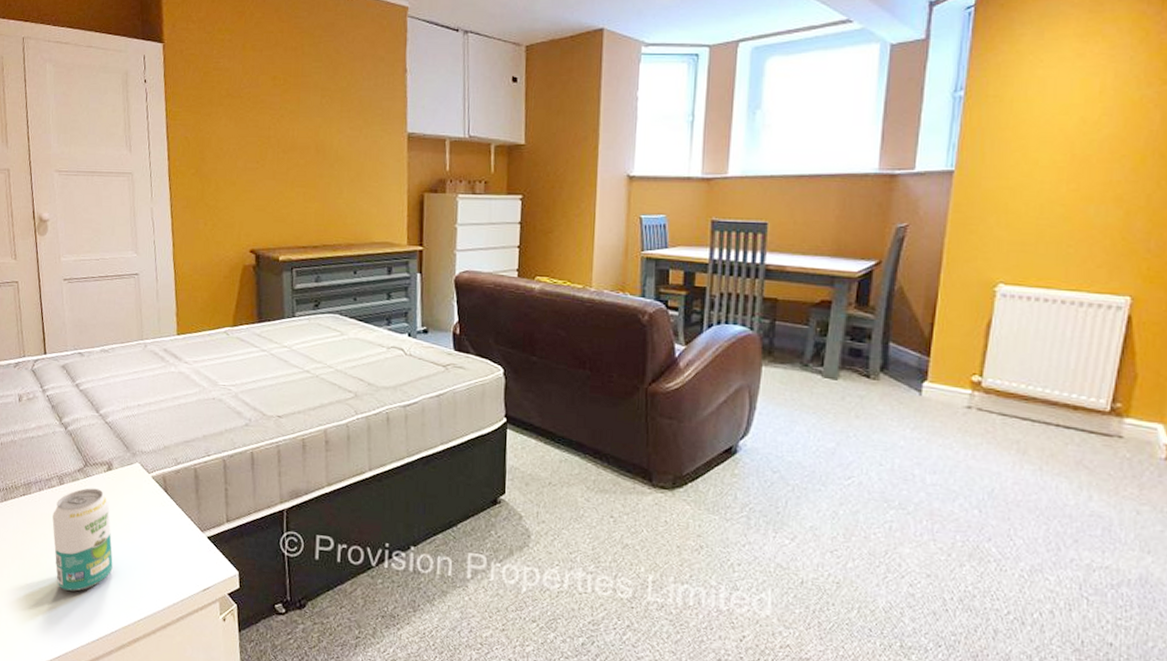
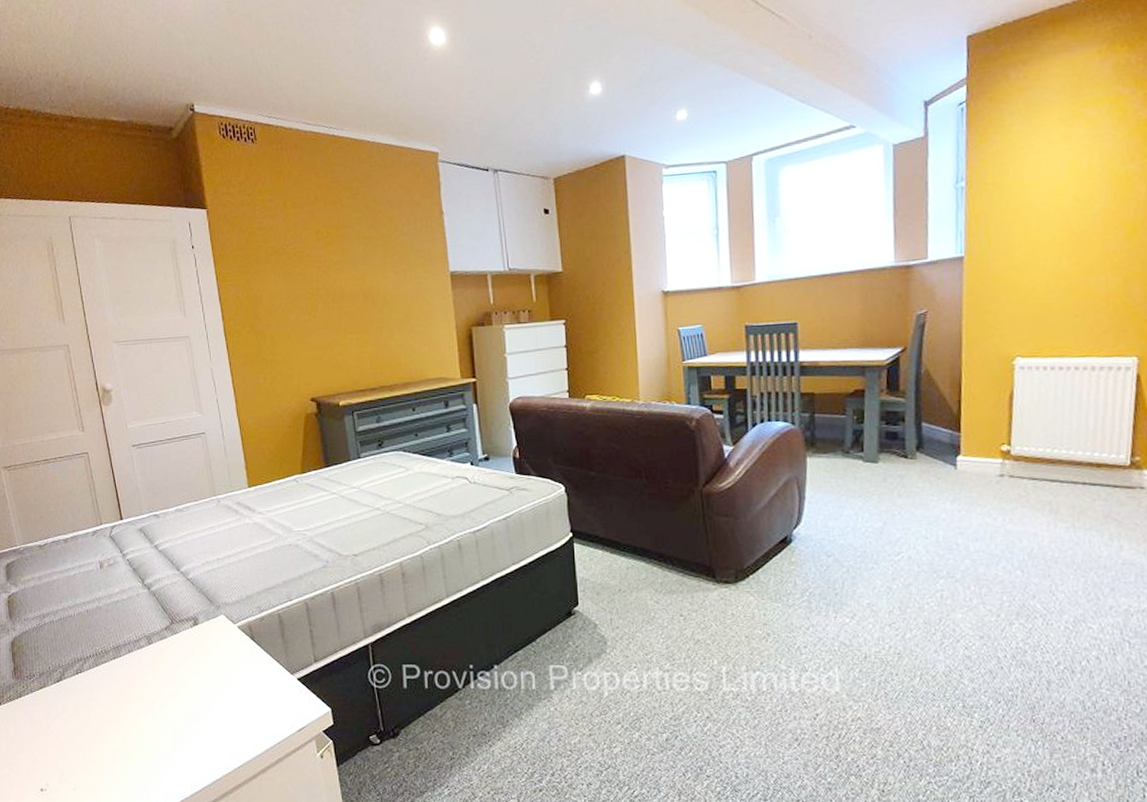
beverage can: present [52,488,113,592] -> none [144,644,208,746]

